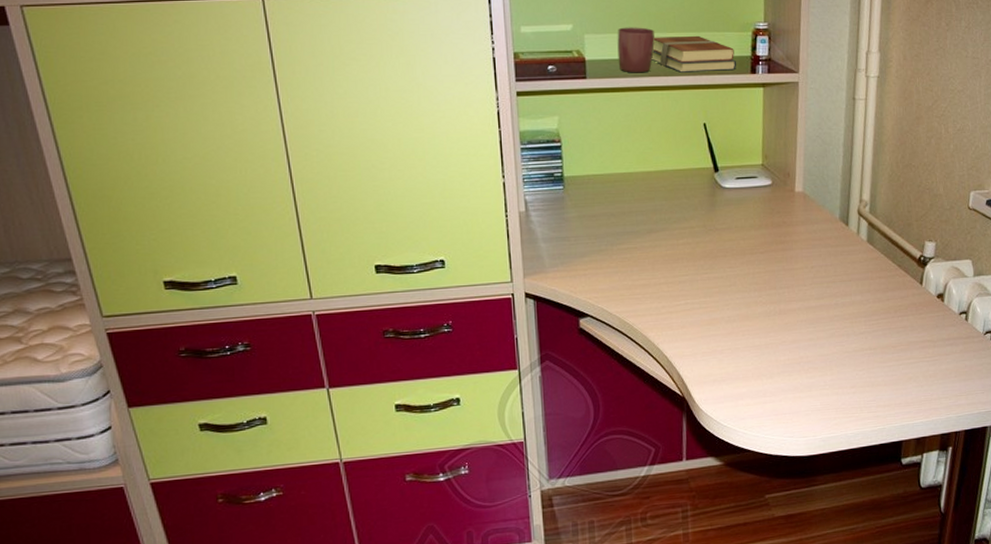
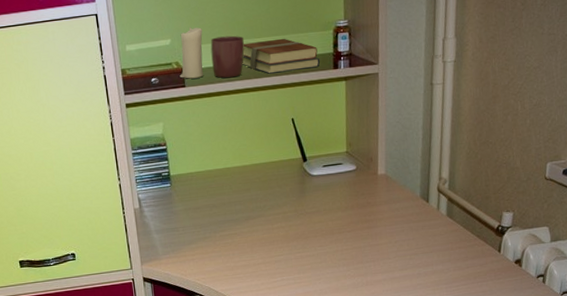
candle: none [580,14,609,70] -> present [179,27,203,79]

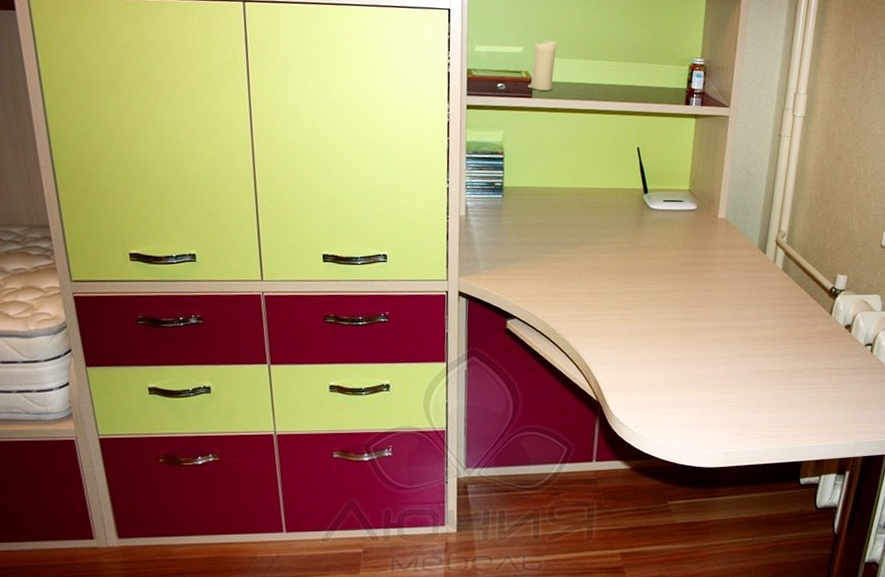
mug: present [210,35,245,79] -> none [563,53,599,97]
books: present [242,38,321,74] -> none [594,64,673,101]

